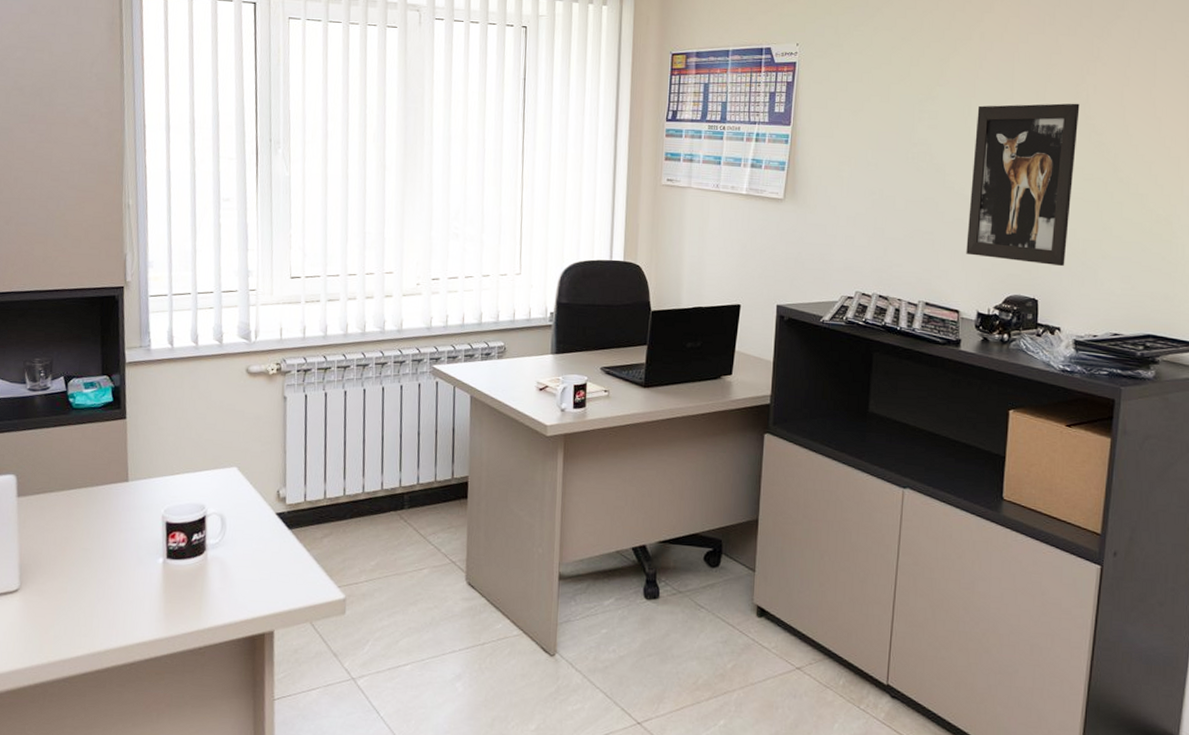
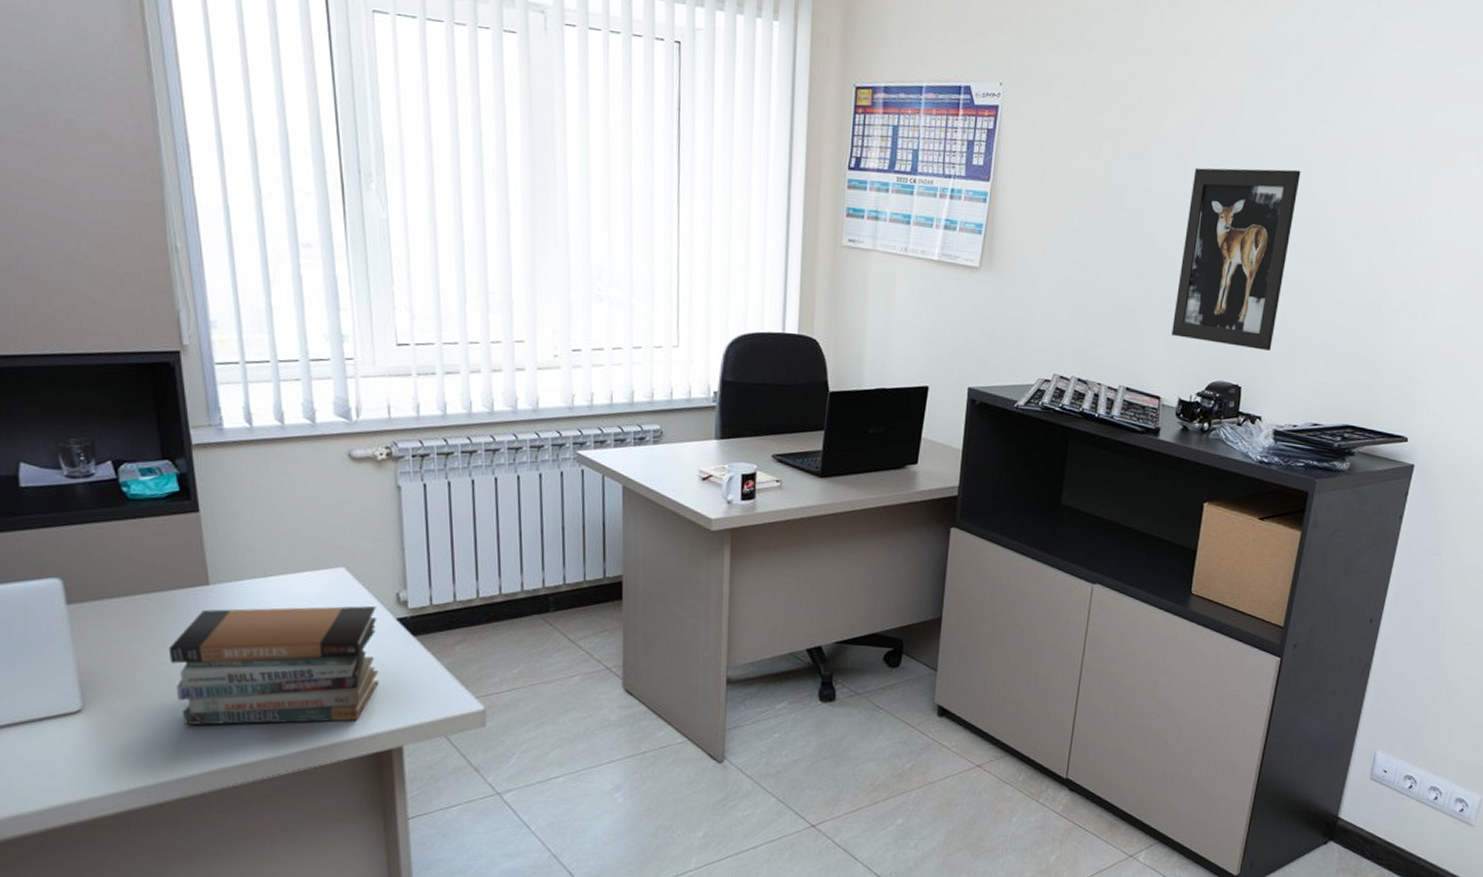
book stack: none [91,501,260,606] -> present [168,606,379,726]

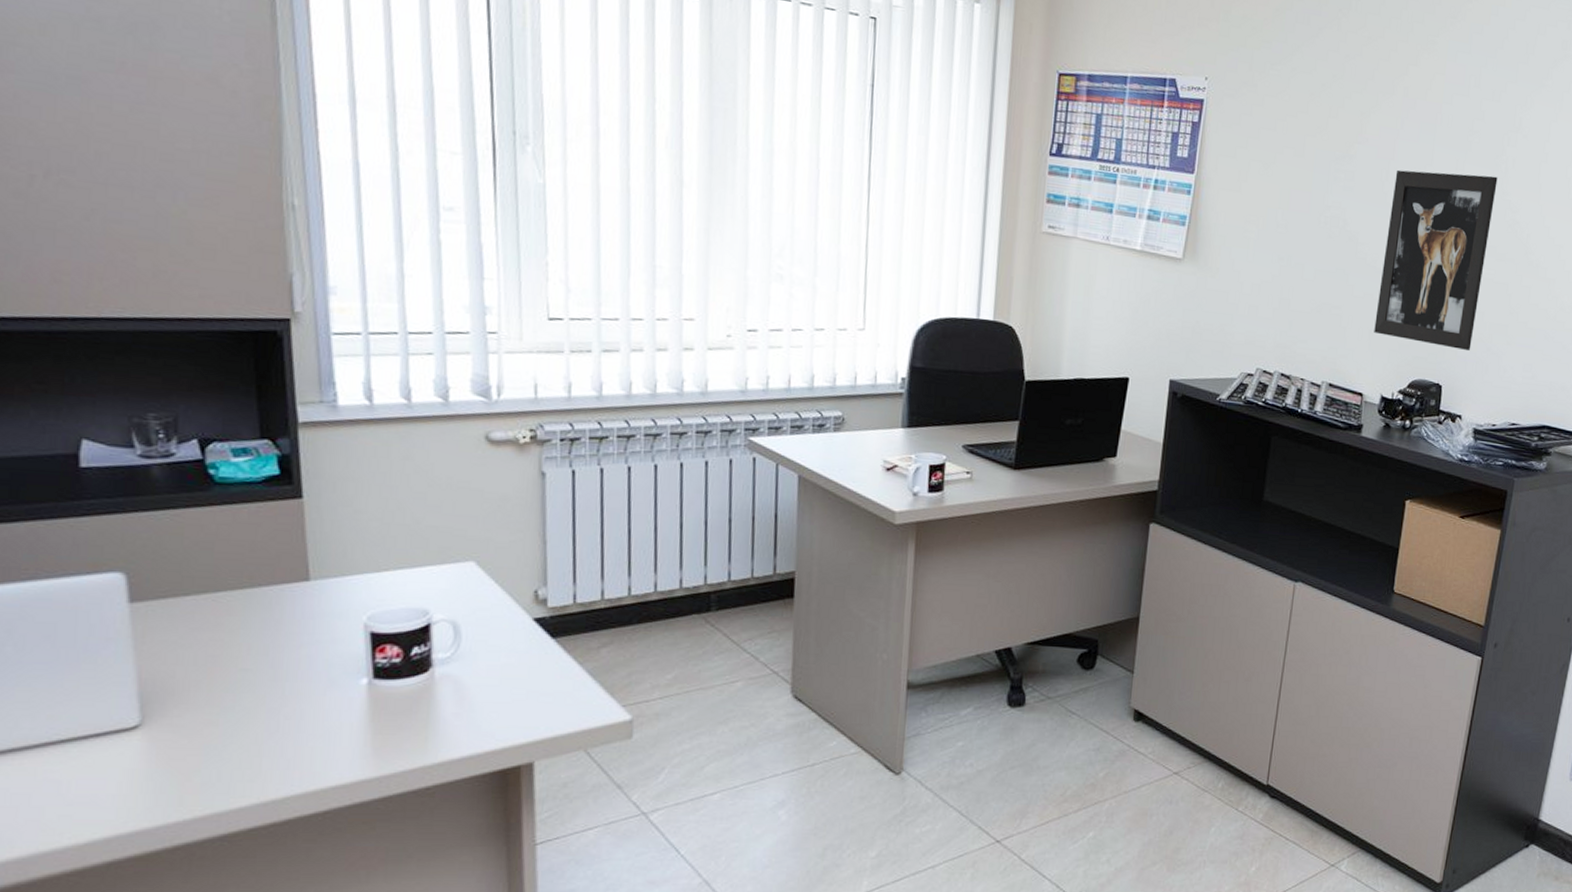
book stack: present [168,606,379,726] -> none [254,604,510,742]

